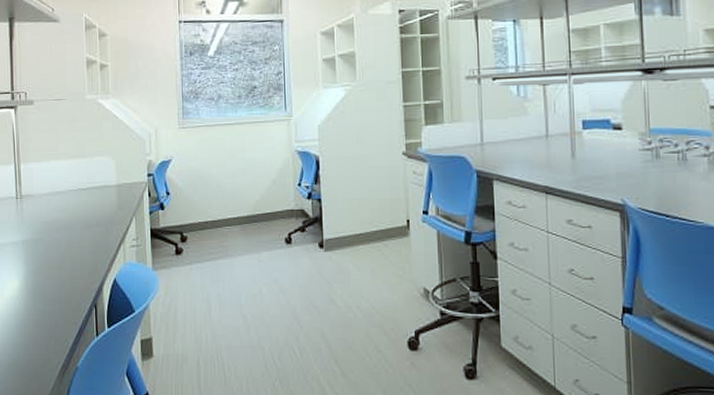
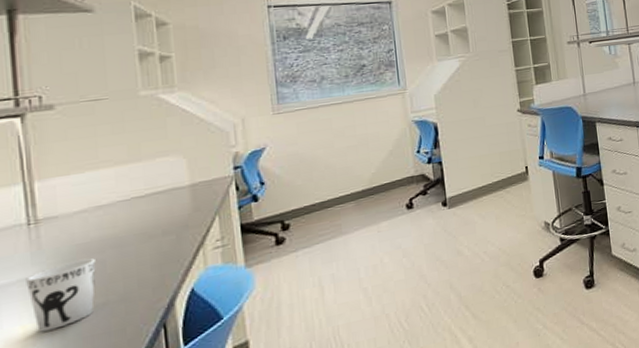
cup: none [14,234,55,288] -> present [26,258,96,332]

